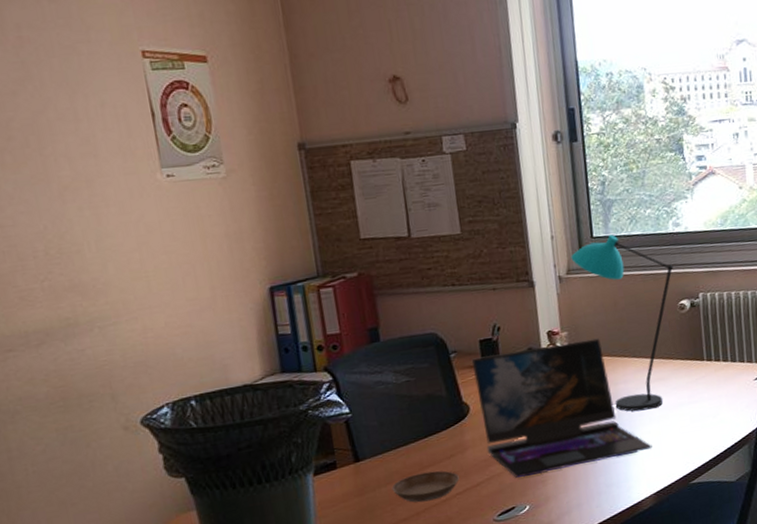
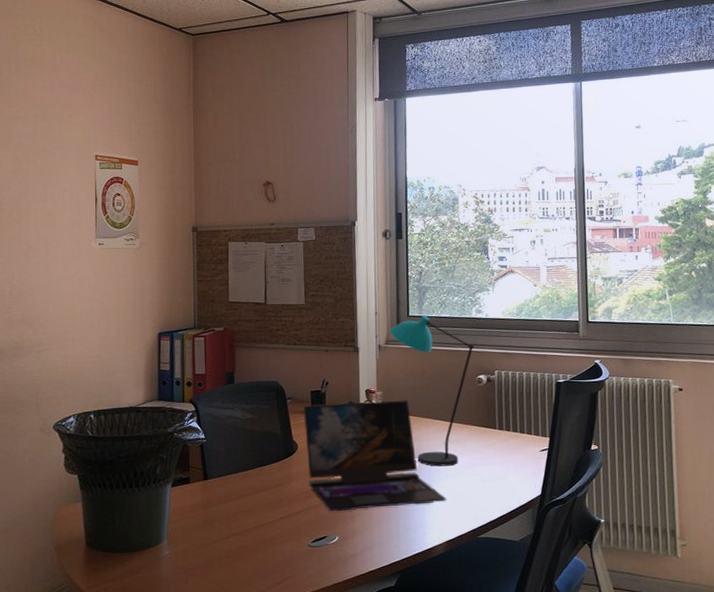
saucer: present [391,470,459,502] -> none [229,496,284,521]

